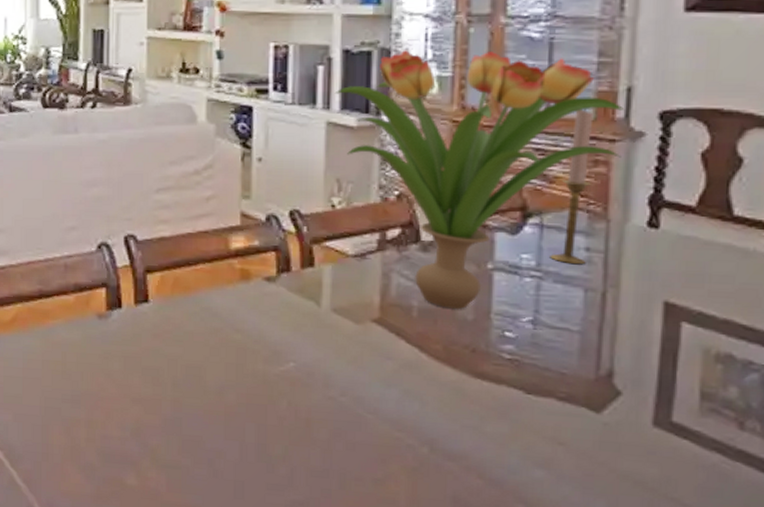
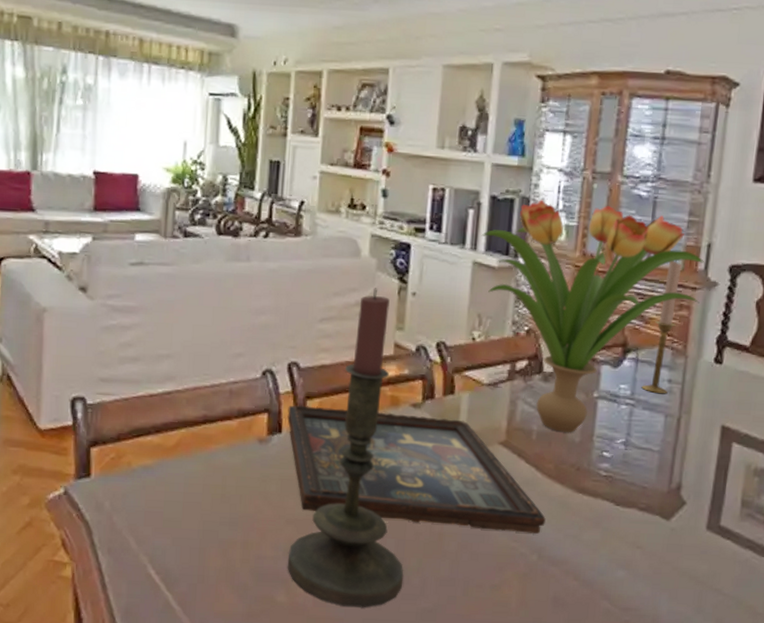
decorative tray: none [127,279,436,423] -> present [287,405,546,534]
candle: none [136,155,268,497] -> present [287,288,404,608]

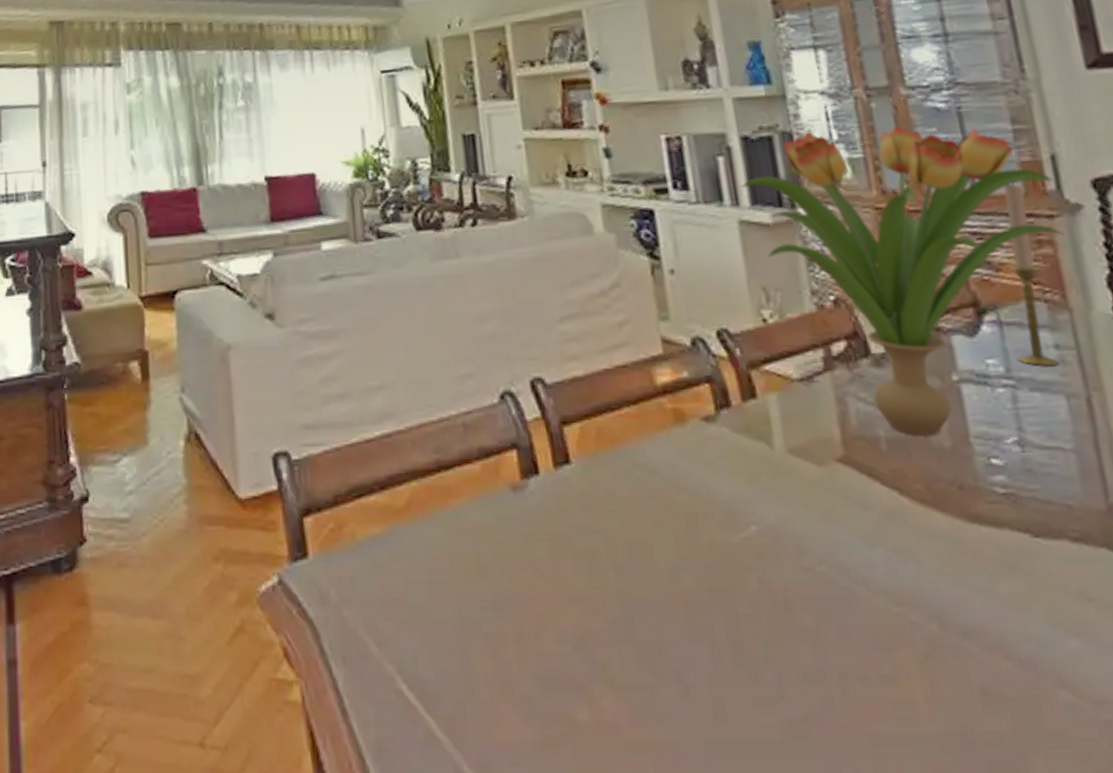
candle: present [287,288,404,608] -> none [579,270,750,724]
decorative tray: present [287,405,546,534] -> none [541,432,936,590]

